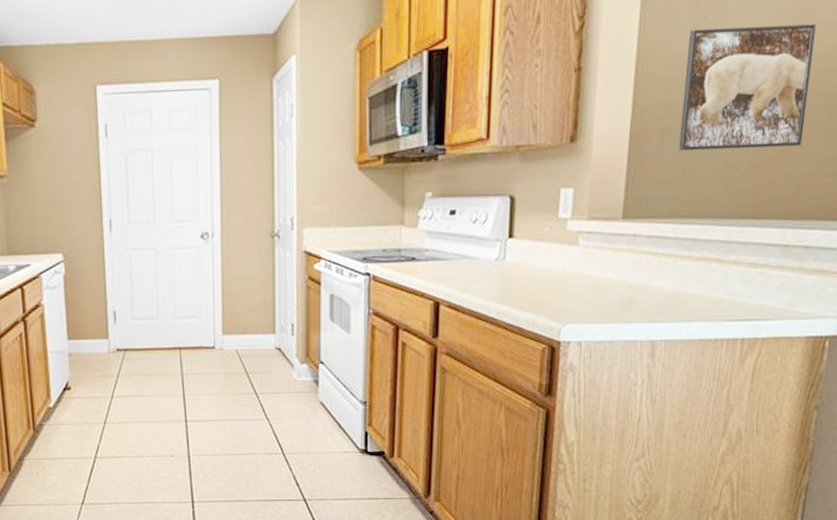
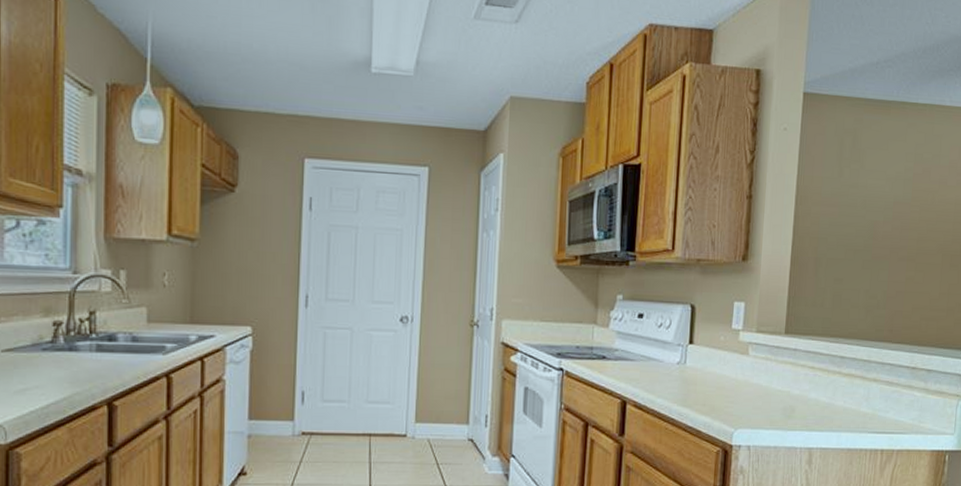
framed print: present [678,23,816,151] -> none [830,174,931,282]

